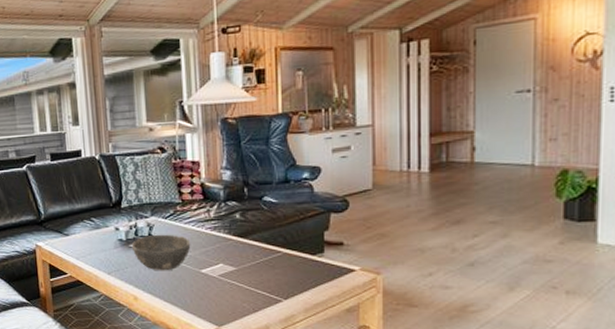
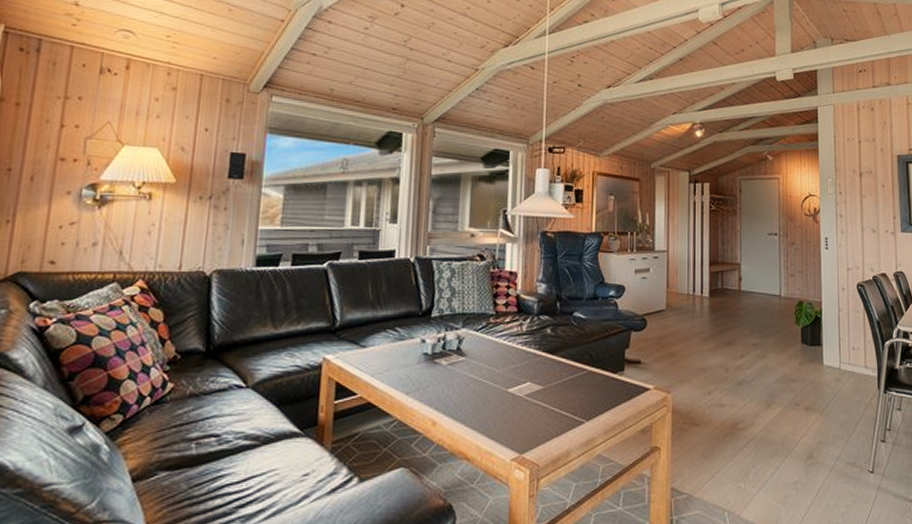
bowl: present [131,234,191,271] -> none [437,348,501,391]

